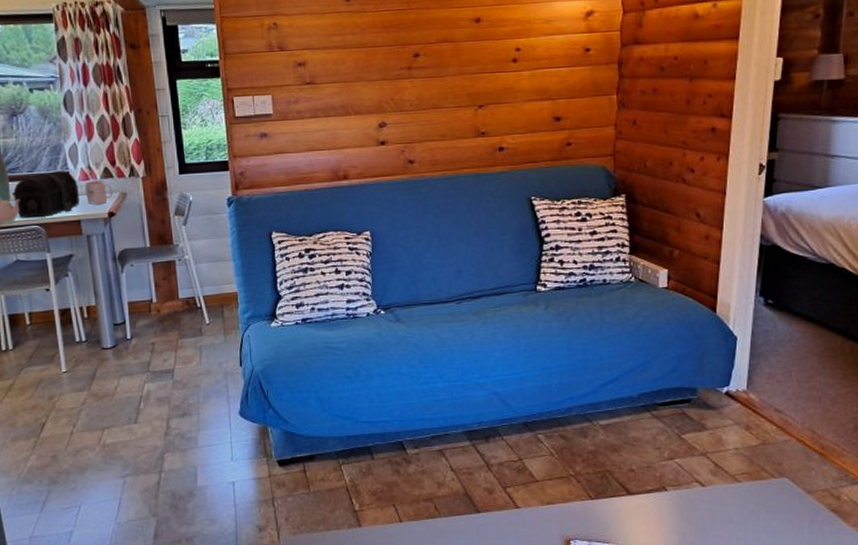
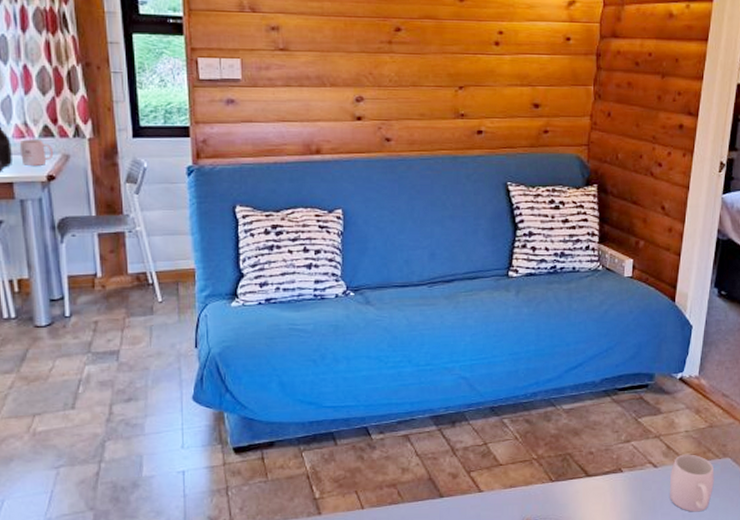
mug: none [720,473,770,535] -> present [670,454,714,512]

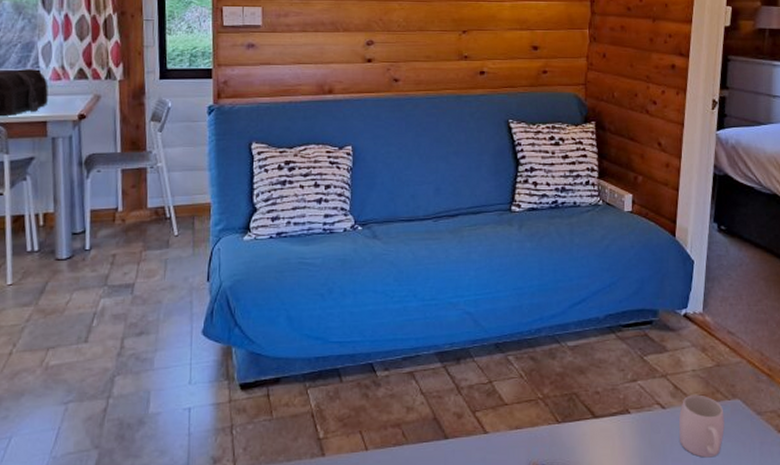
mug: present [19,139,54,167] -> none [55,81,87,107]

